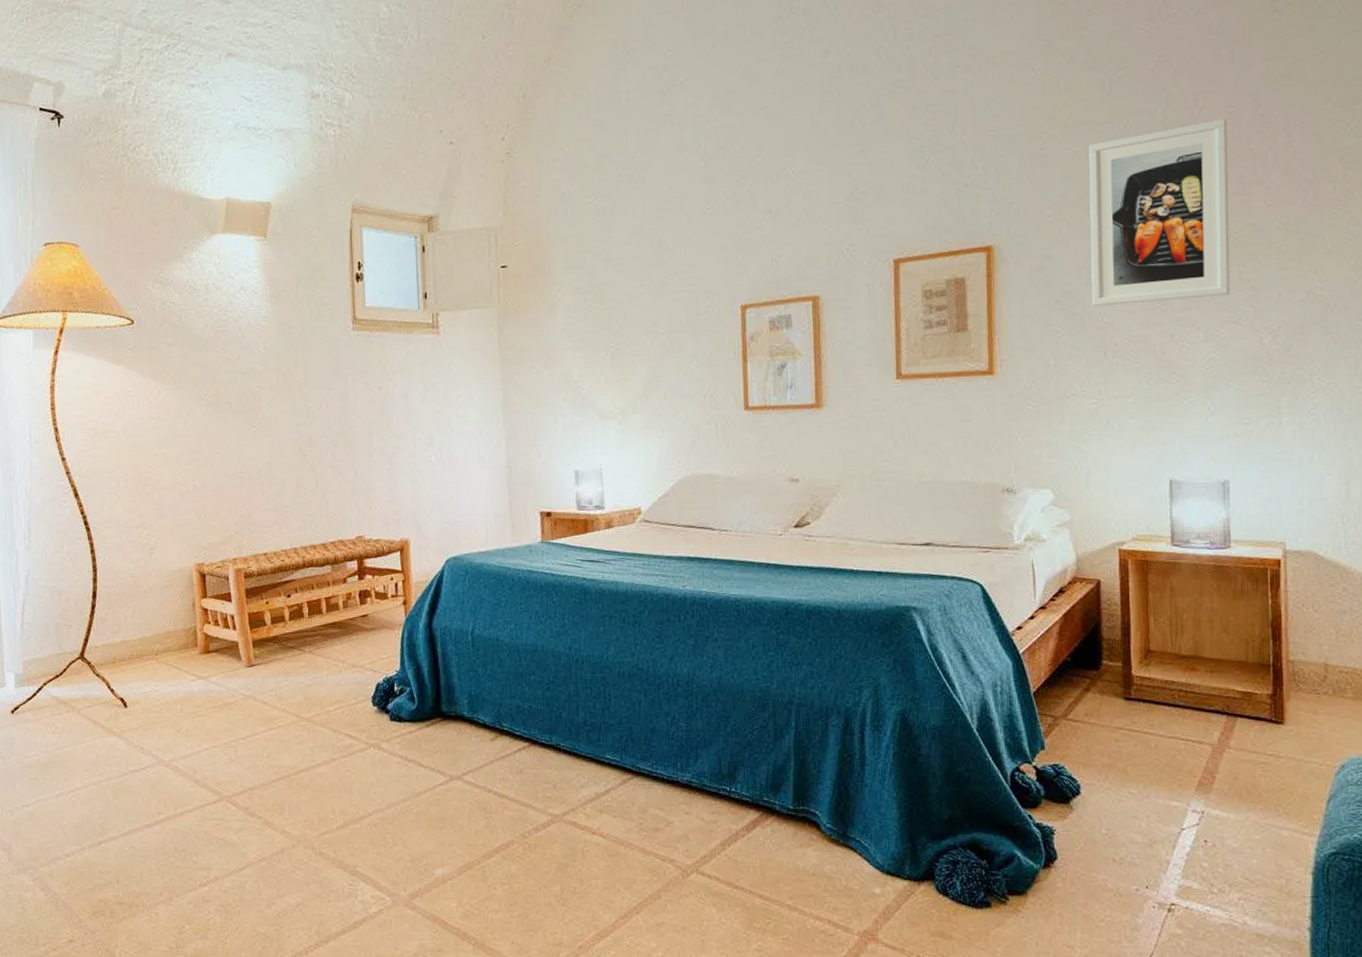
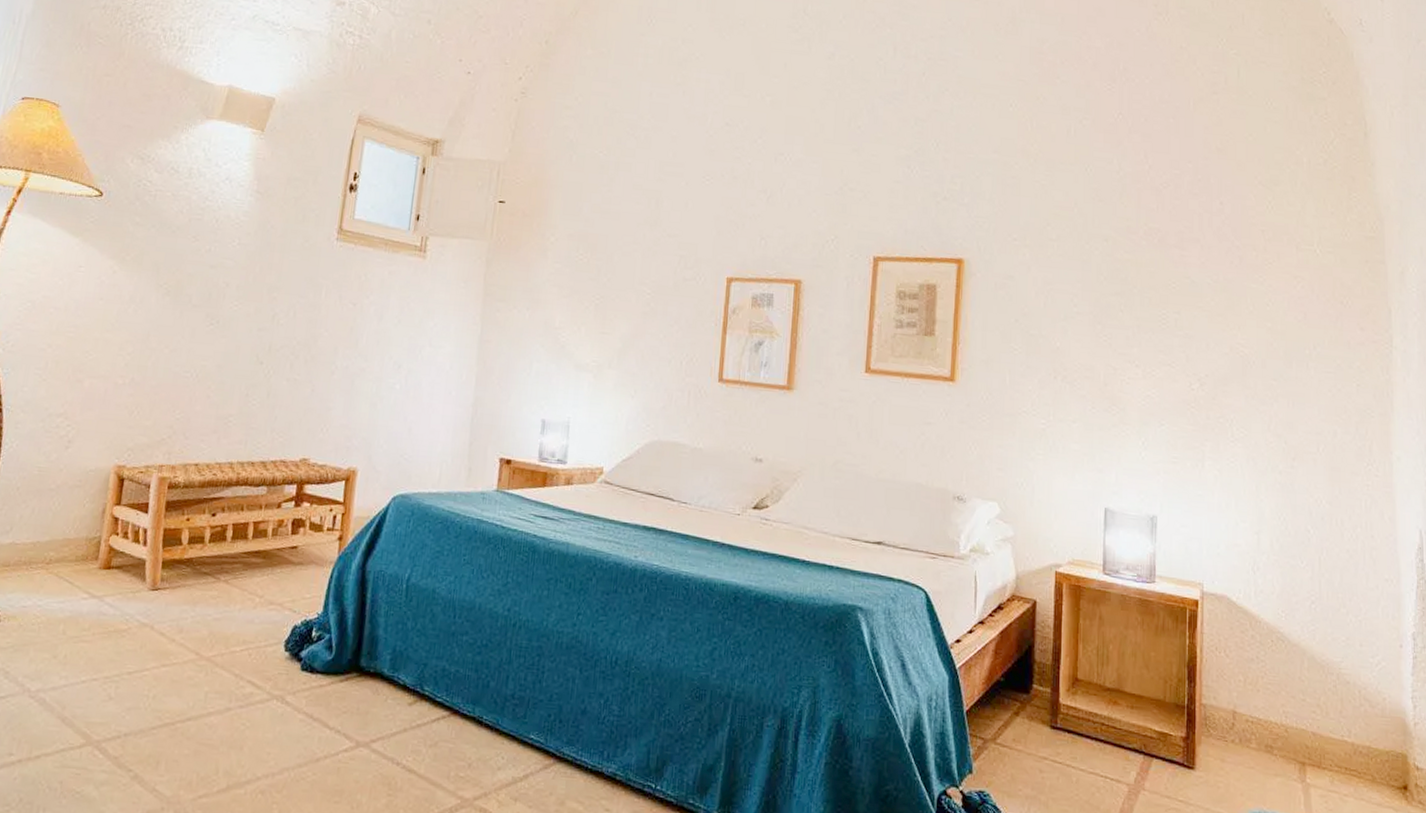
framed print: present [1088,118,1230,306] -> none [1047,178,1171,339]

